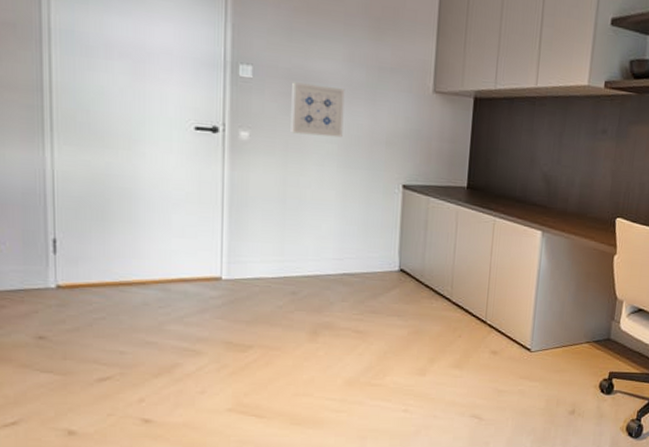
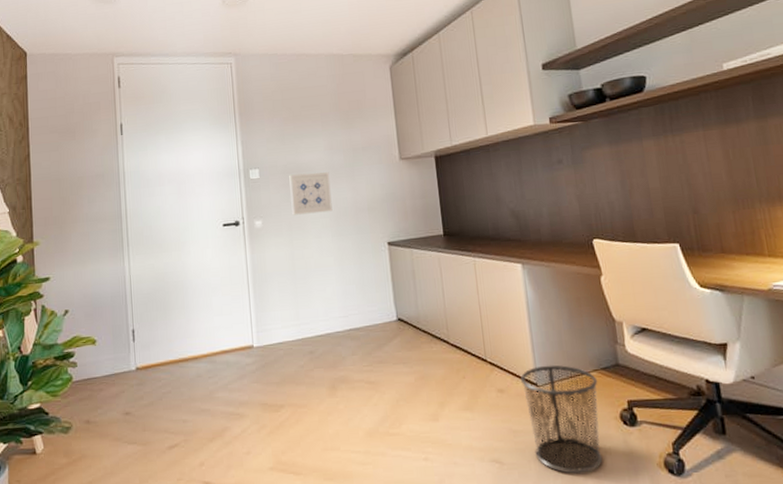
waste bin: none [514,333,588,432] -> present [521,365,603,474]

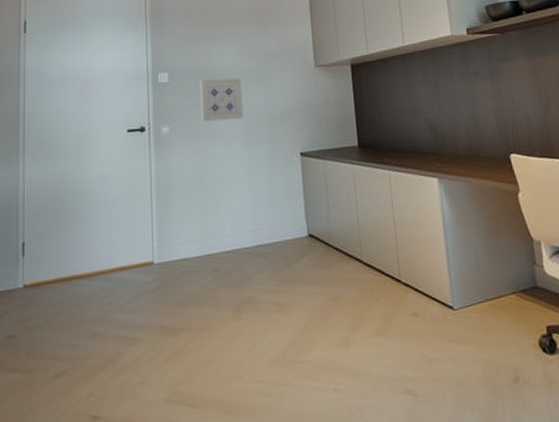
waste bin: present [521,365,603,474] -> none [436,286,522,407]

